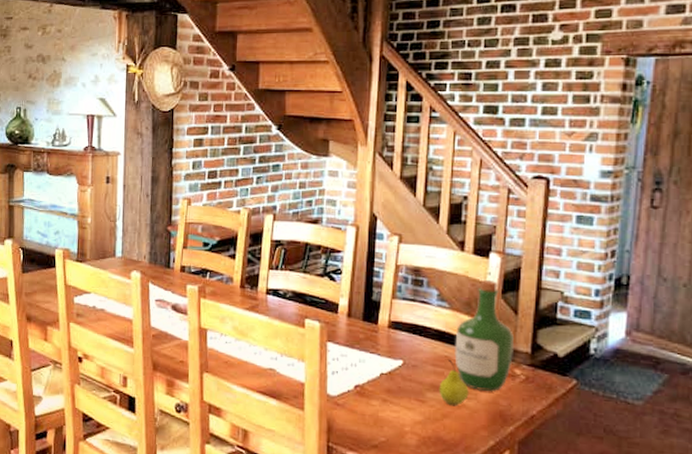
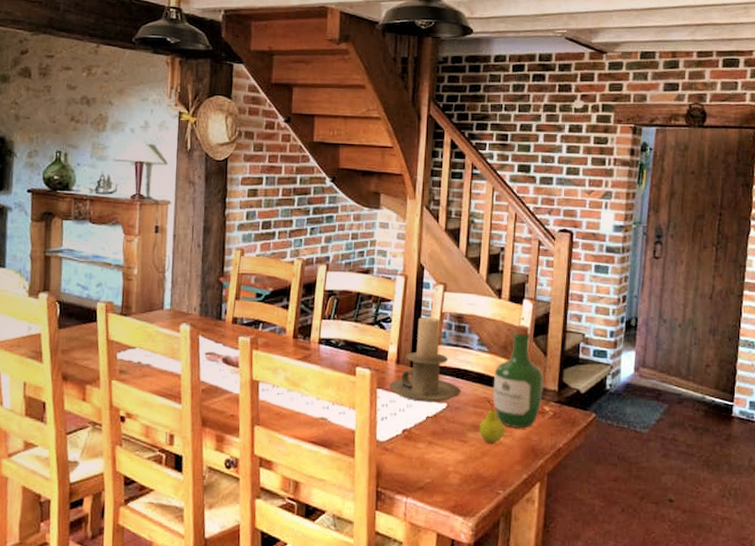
candle holder: none [340,270,419,359] -> present [389,317,462,402]

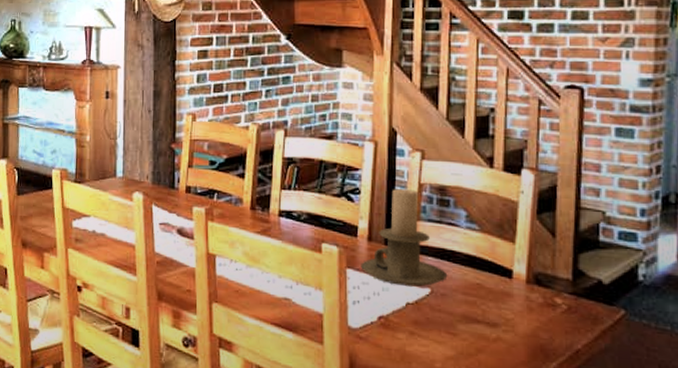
fruit: present [479,400,505,444] -> none [471,287,505,340]
wine bottle: present [493,324,544,428] -> none [487,198,554,323]

